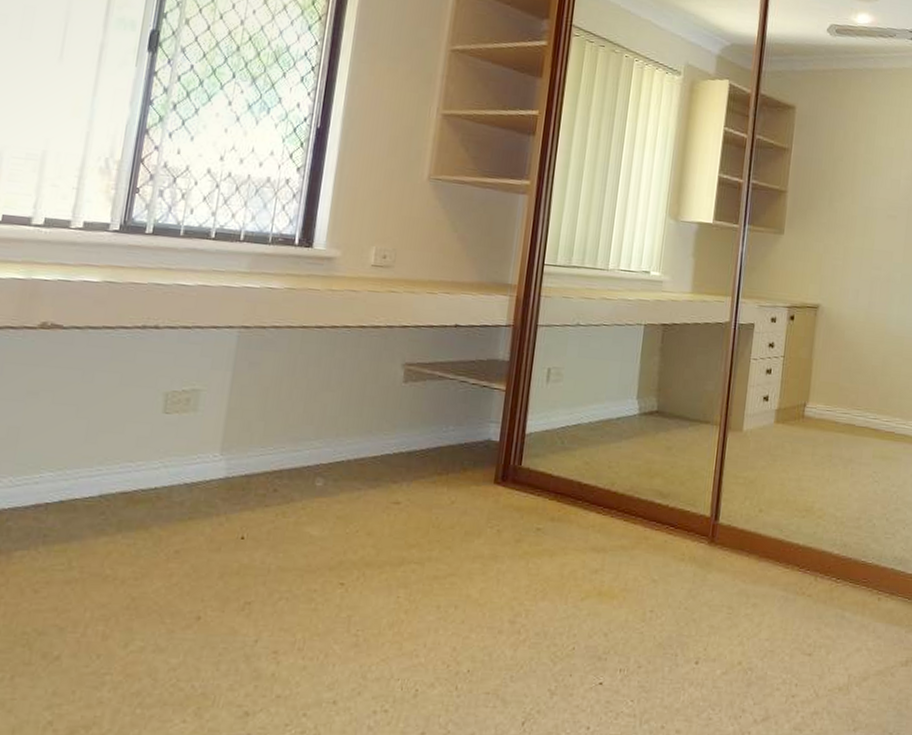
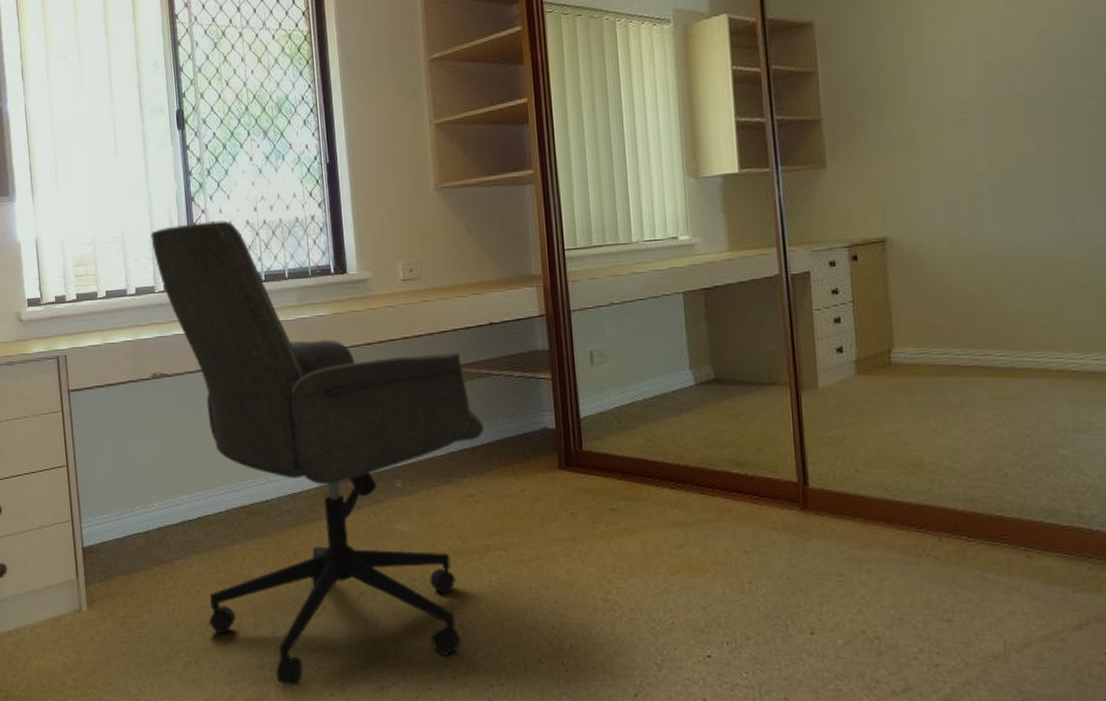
office chair: none [41,156,427,710] -> present [151,220,485,685]

